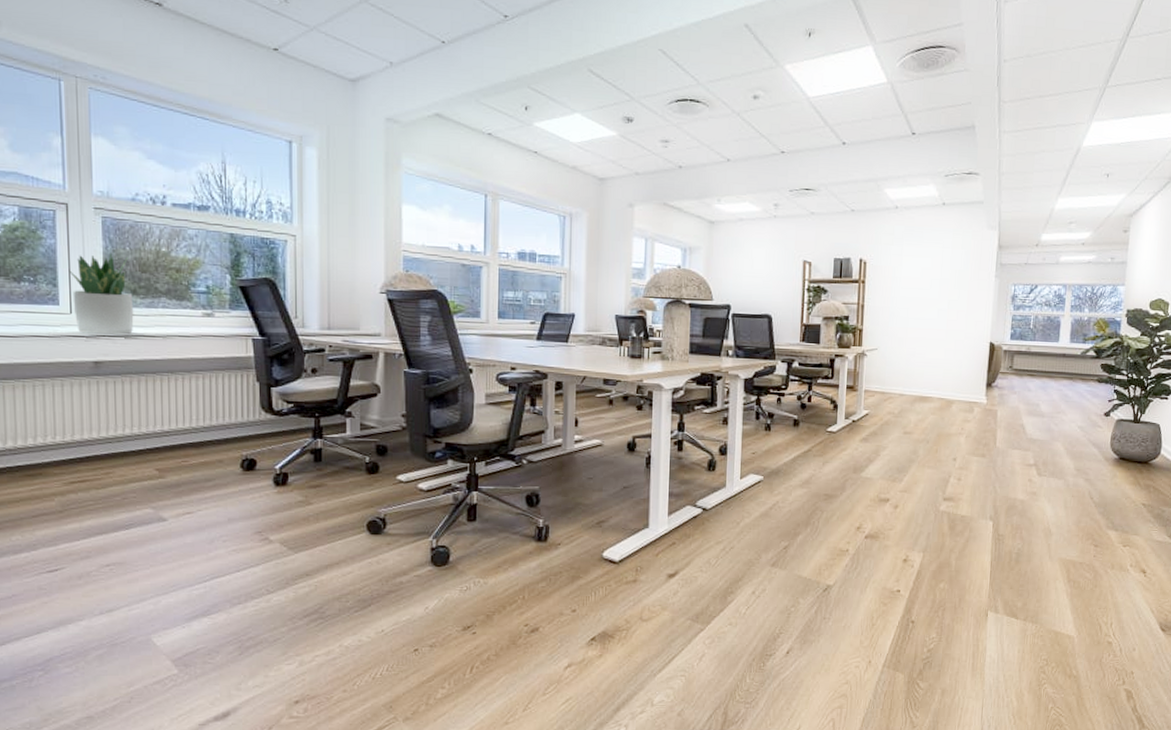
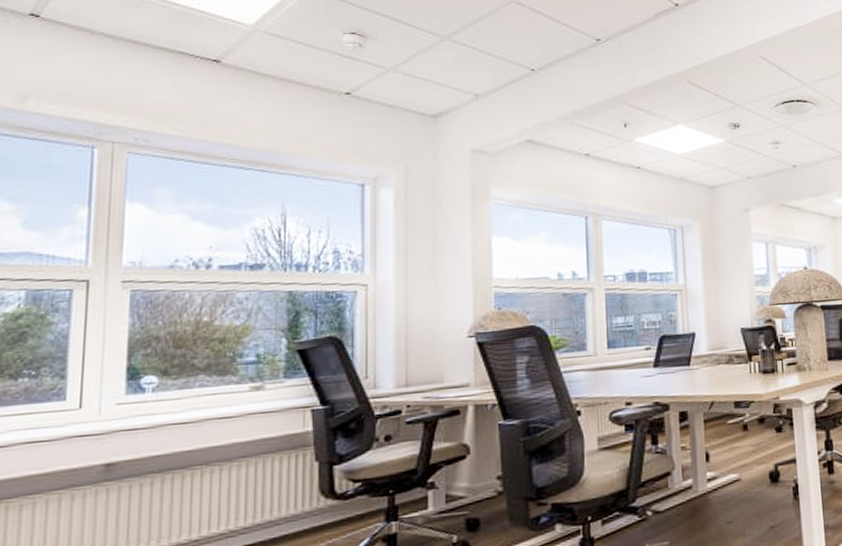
planter: present [69,252,134,335] -> none [82,330,163,431]

